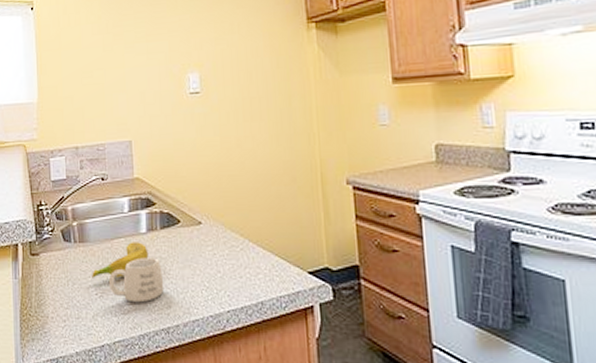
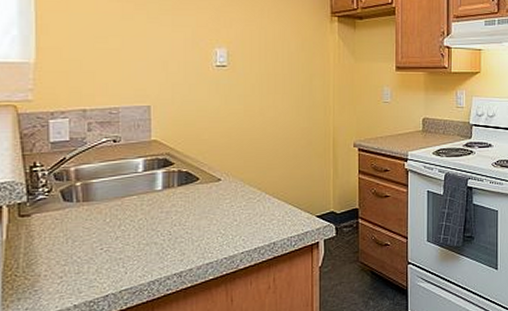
banana: present [92,242,149,278] -> none [97,198,163,234]
mug: present [108,257,164,303] -> none [116,212,179,253]

